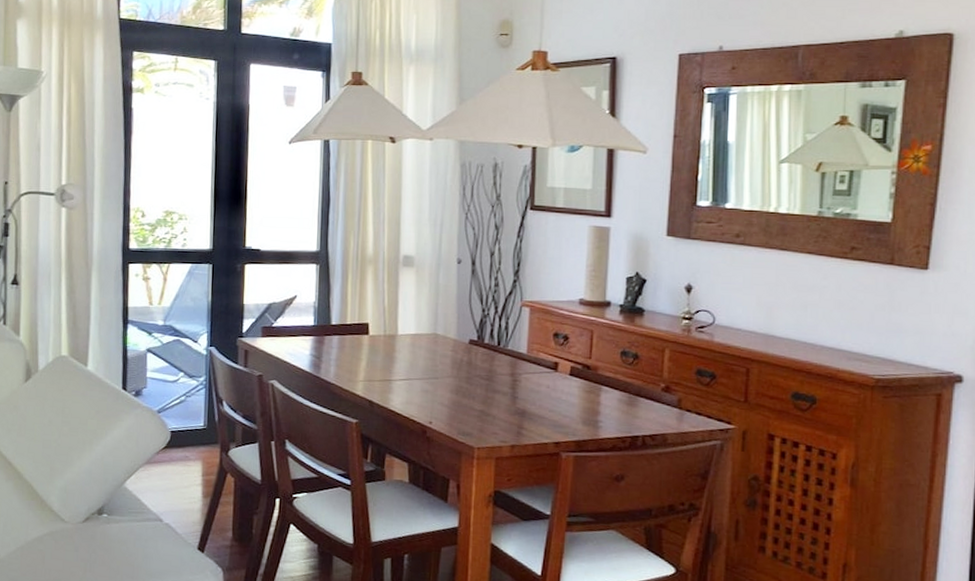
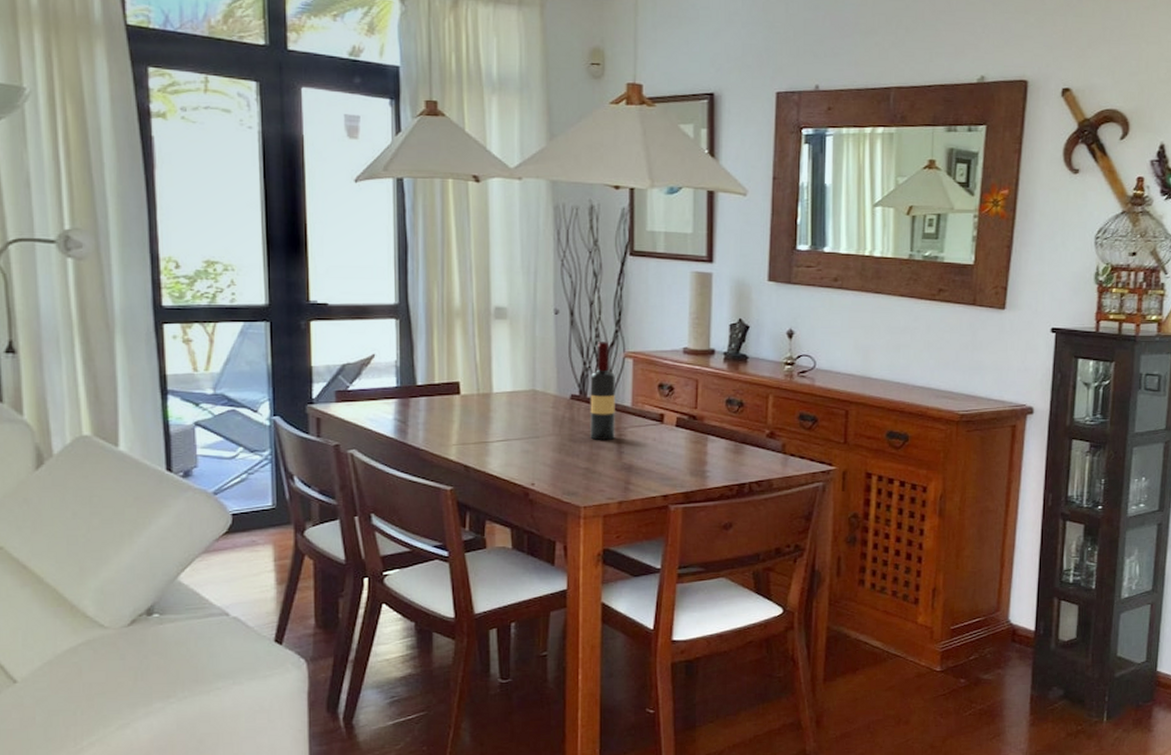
wine bottle: none [486,290,512,385] -> present [590,342,615,440]

